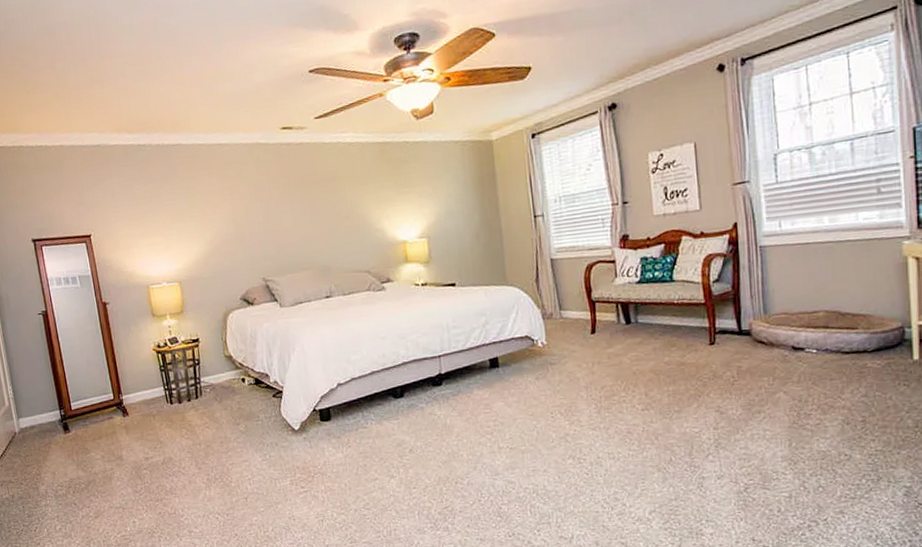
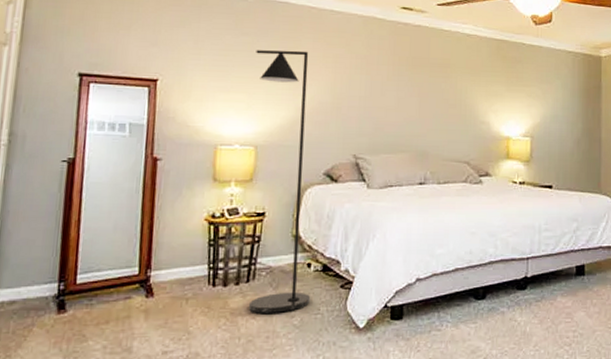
floor lamp: none [162,187,251,423] -> present [248,50,311,314]

